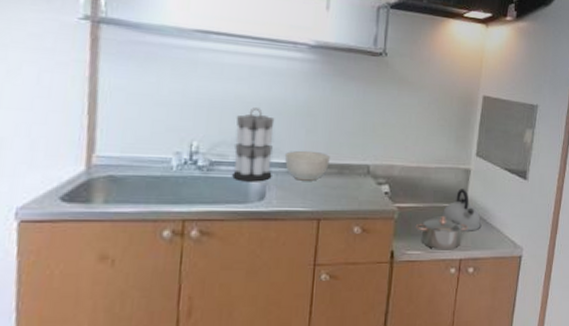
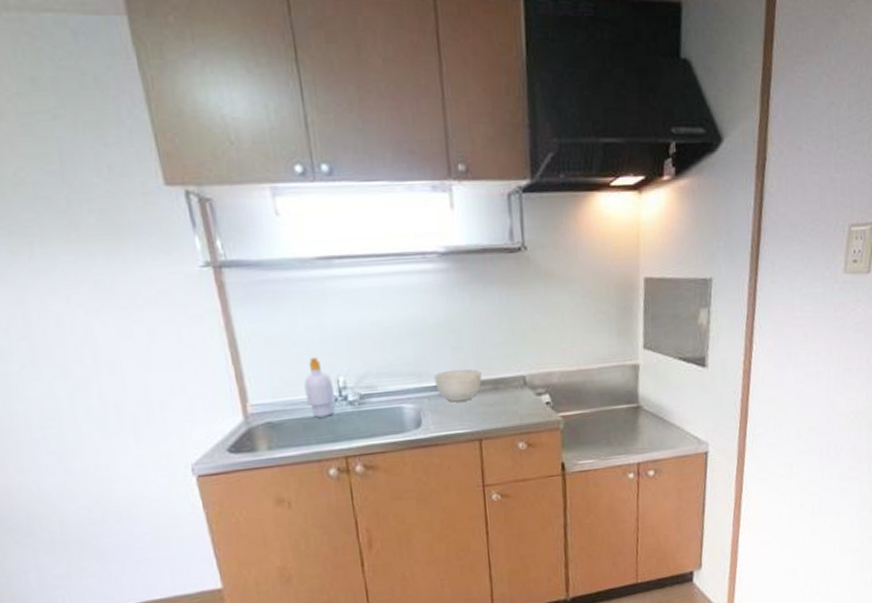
soap bottle: none [155,118,186,178] -> present [304,356,335,418]
spice rack: present [232,108,275,182] -> none [376,332,425,411]
cooking pot: present [415,215,468,250] -> none [584,418,643,457]
kettle: present [441,188,482,231] -> none [611,387,658,433]

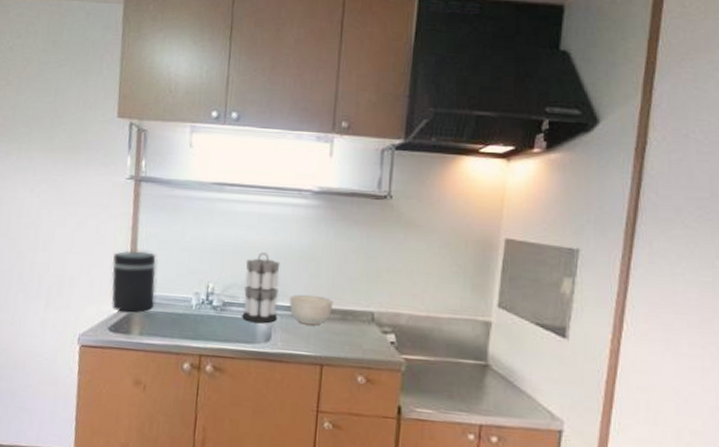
cylinder: none [210,353,277,429] -> present [112,251,156,313]
soap bottle: present [304,356,335,418] -> none [179,262,204,316]
spice rack: none [376,332,425,411] -> present [242,252,280,324]

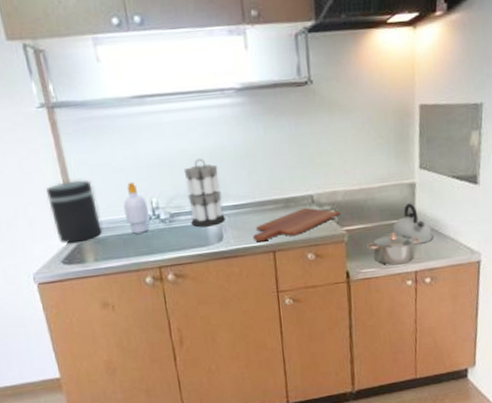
soap bottle: none [179,262,204,316] -> present [123,181,149,234]
bowl: present [289,295,333,326] -> none [232,190,275,219]
cutting board: none [302,324,402,354] -> present [253,207,341,242]
cooking pot: none [425,372,490,414] -> present [366,232,420,266]
kettle: none [456,343,507,394] -> present [391,203,434,245]

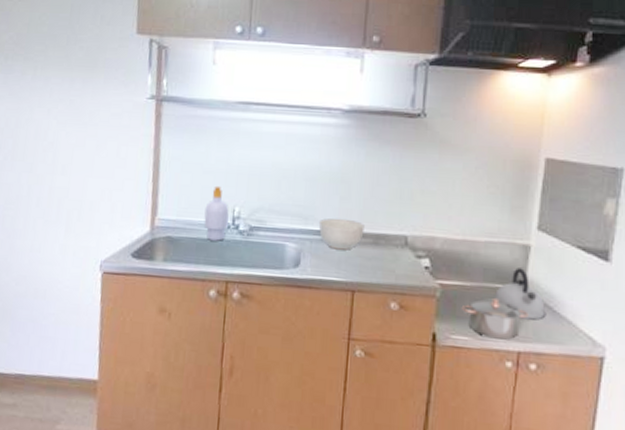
cylinder: present [46,180,102,244] -> none [134,174,179,238]
spice rack: present [183,158,225,228] -> none [270,174,309,249]
bowl: none [232,190,275,219] -> present [318,218,365,250]
cutting board: present [253,207,341,242] -> none [333,248,436,279]

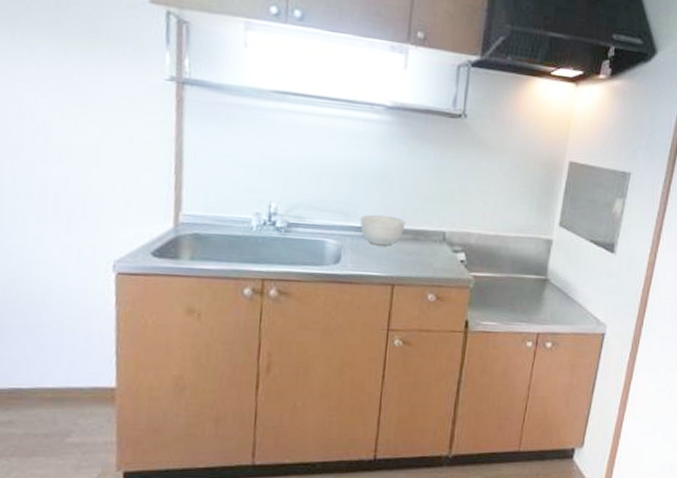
soap bottle: present [204,185,229,241] -> none [236,180,265,238]
cooking pot: present [461,297,529,340] -> none [491,286,548,323]
kettle: present [493,268,547,320] -> none [519,260,562,305]

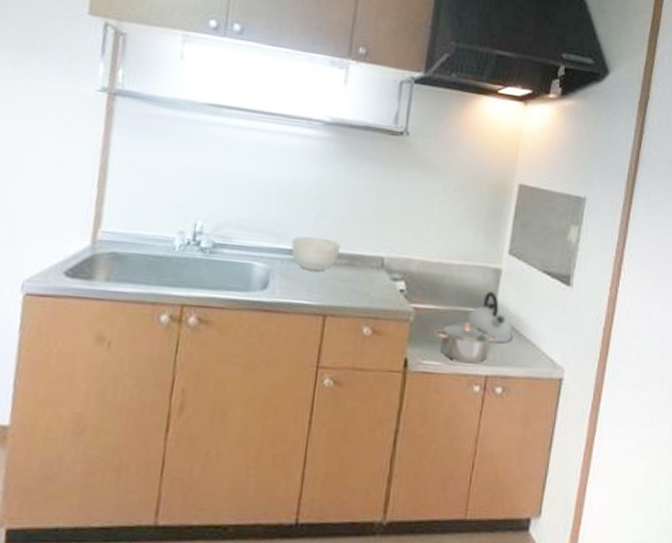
cooking pot: none [491,286,548,323] -> present [434,321,497,364]
kettle: none [519,260,562,305] -> present [465,291,513,344]

